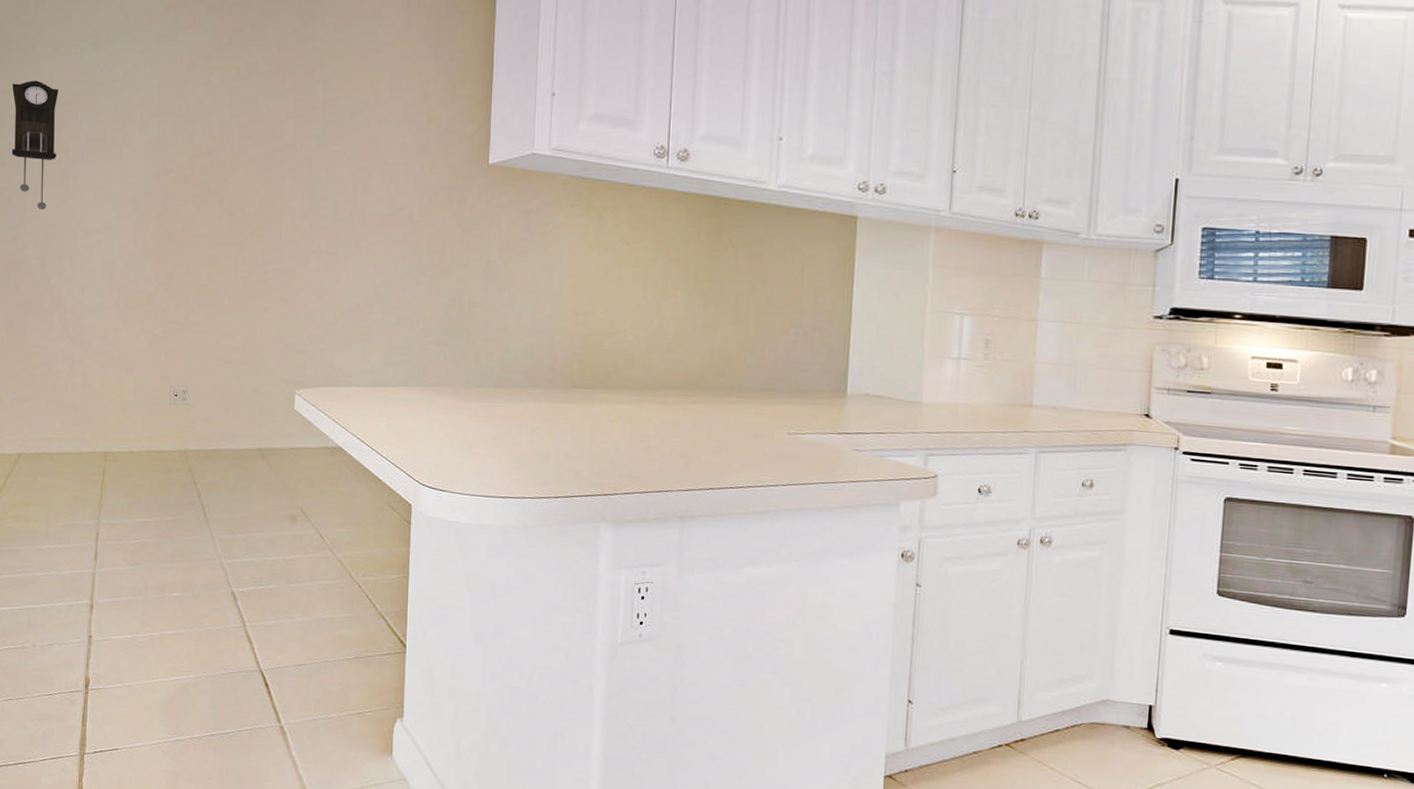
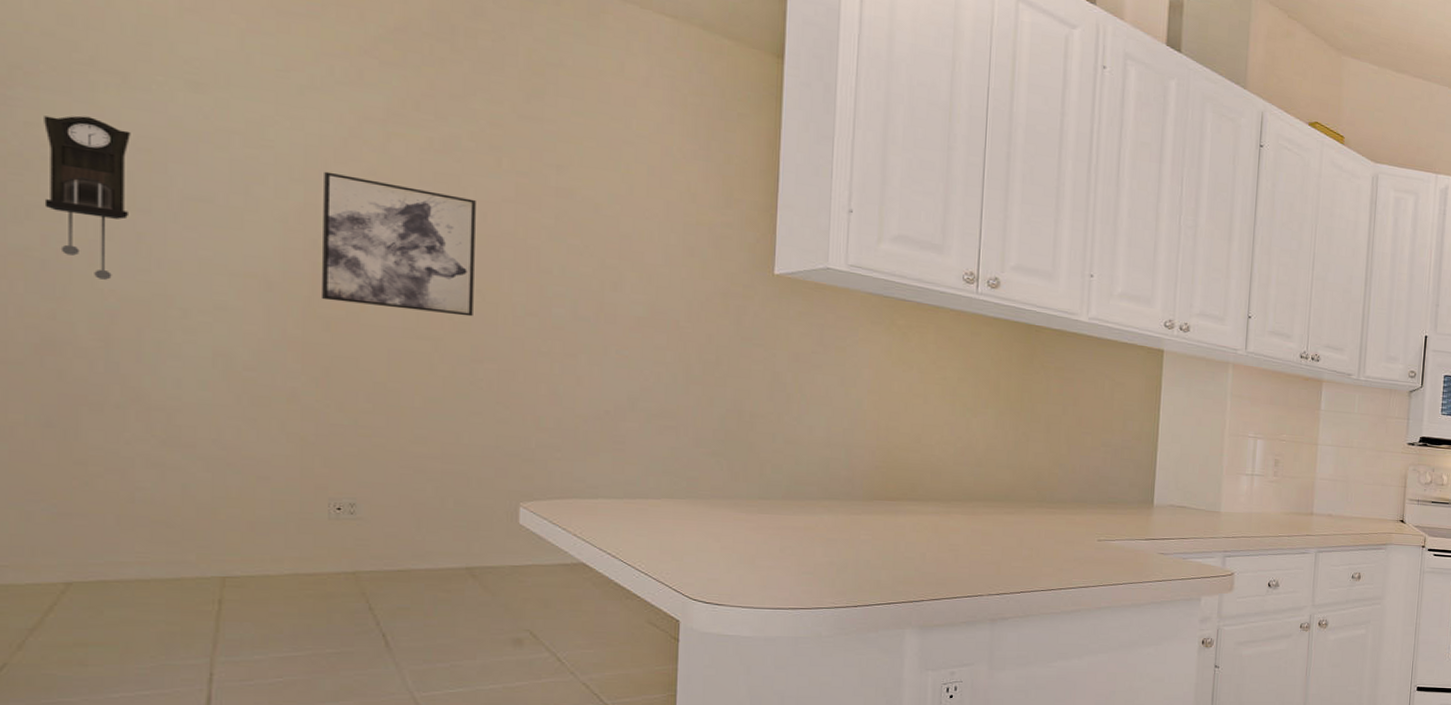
wall art: none [167,105,268,223] -> present [320,171,476,317]

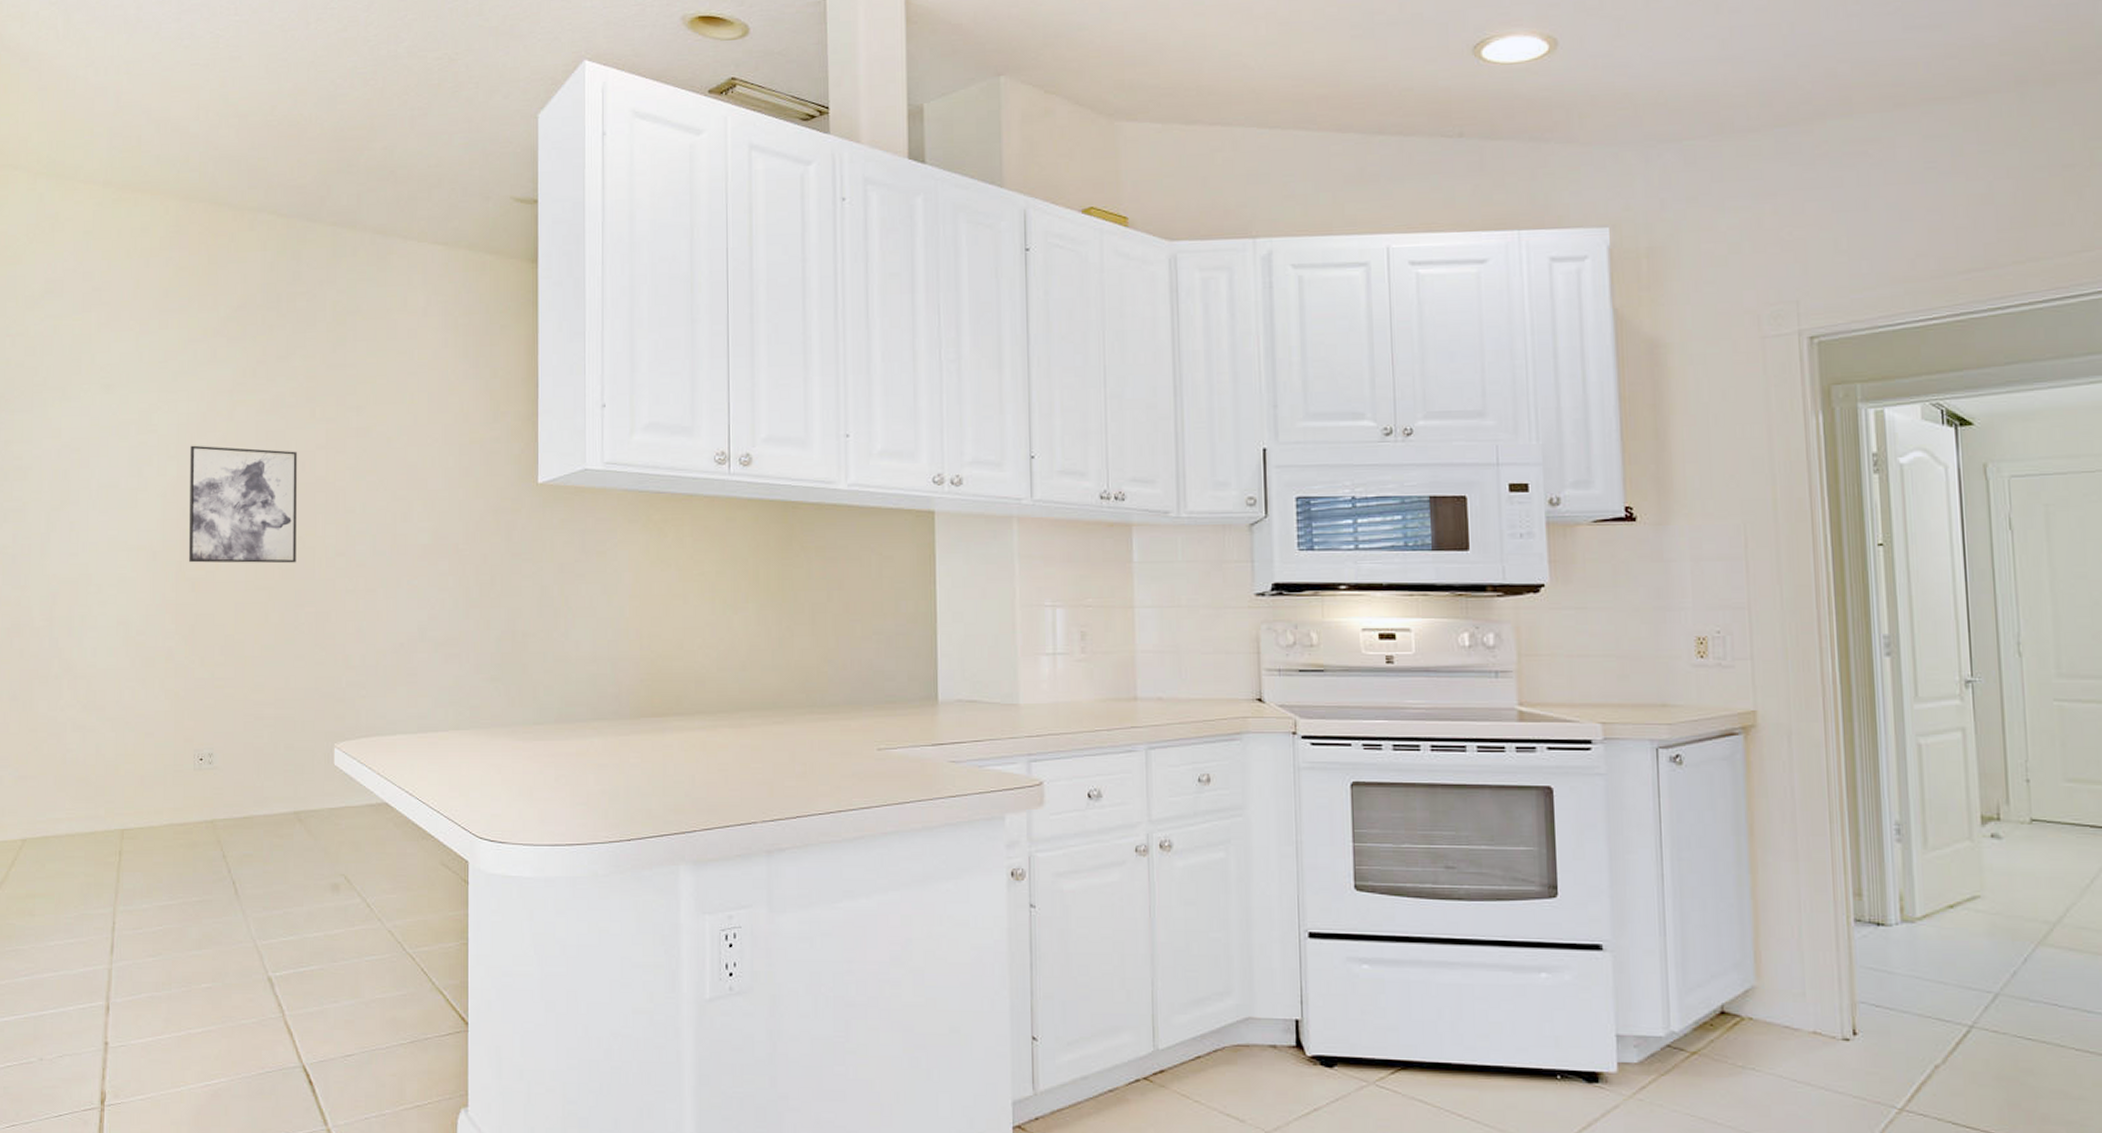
pendulum clock: present [44,115,130,280] -> none [15,428,67,566]

